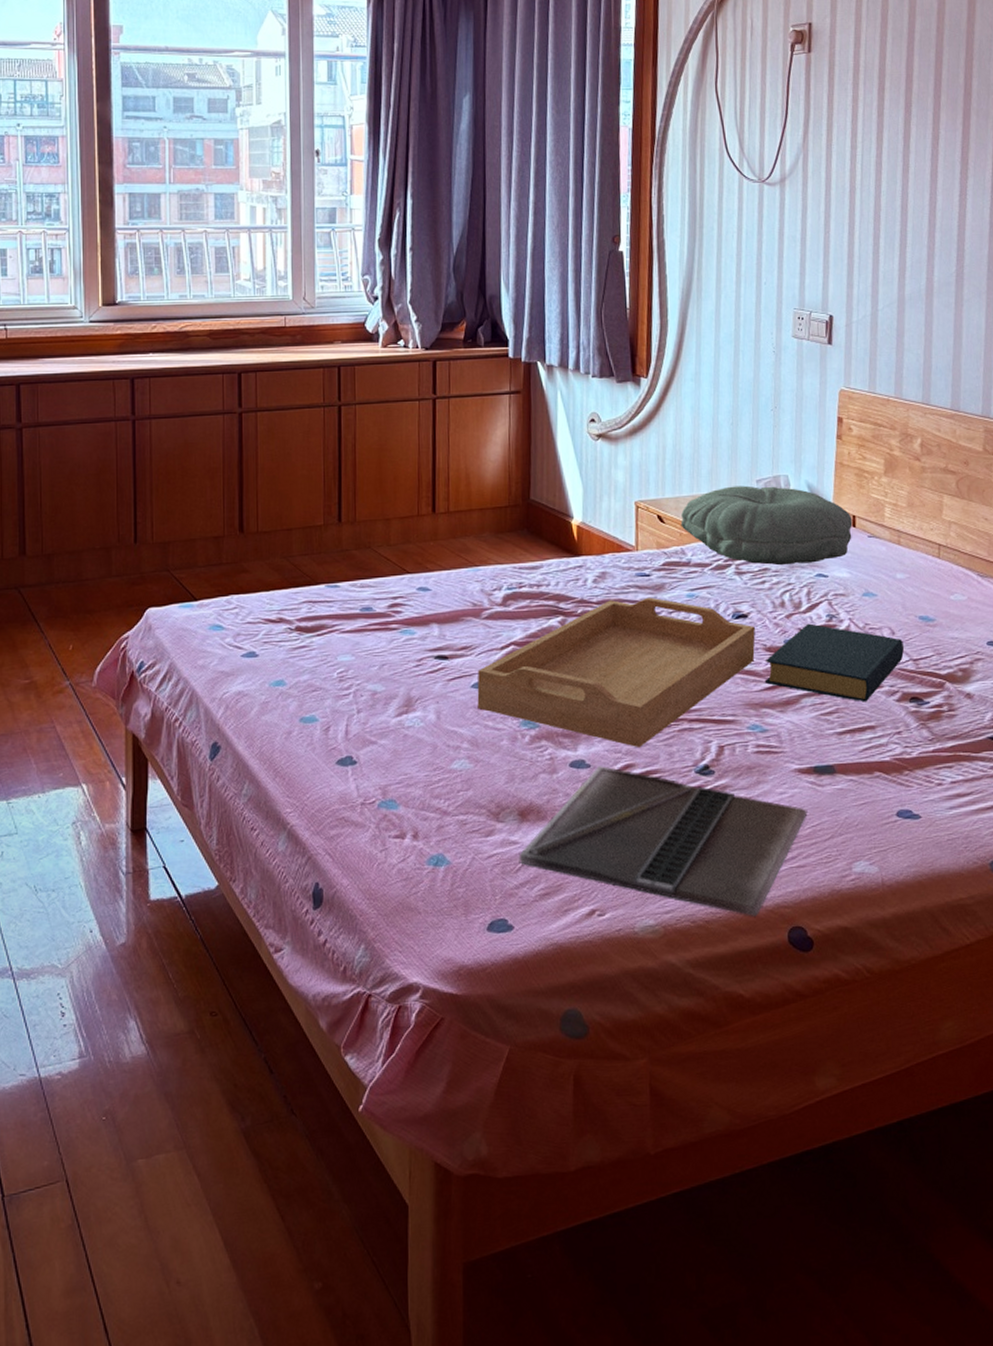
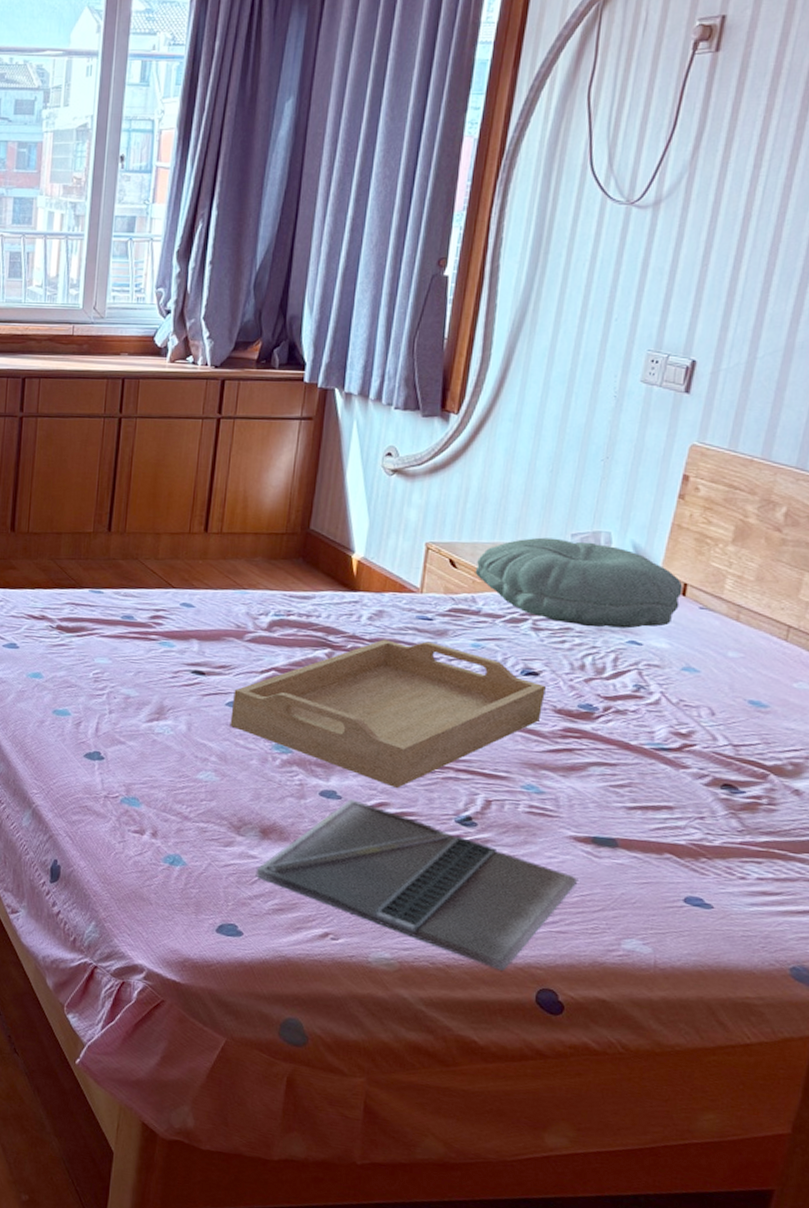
hardback book: present [764,623,904,702] -> none [548,691,724,781]

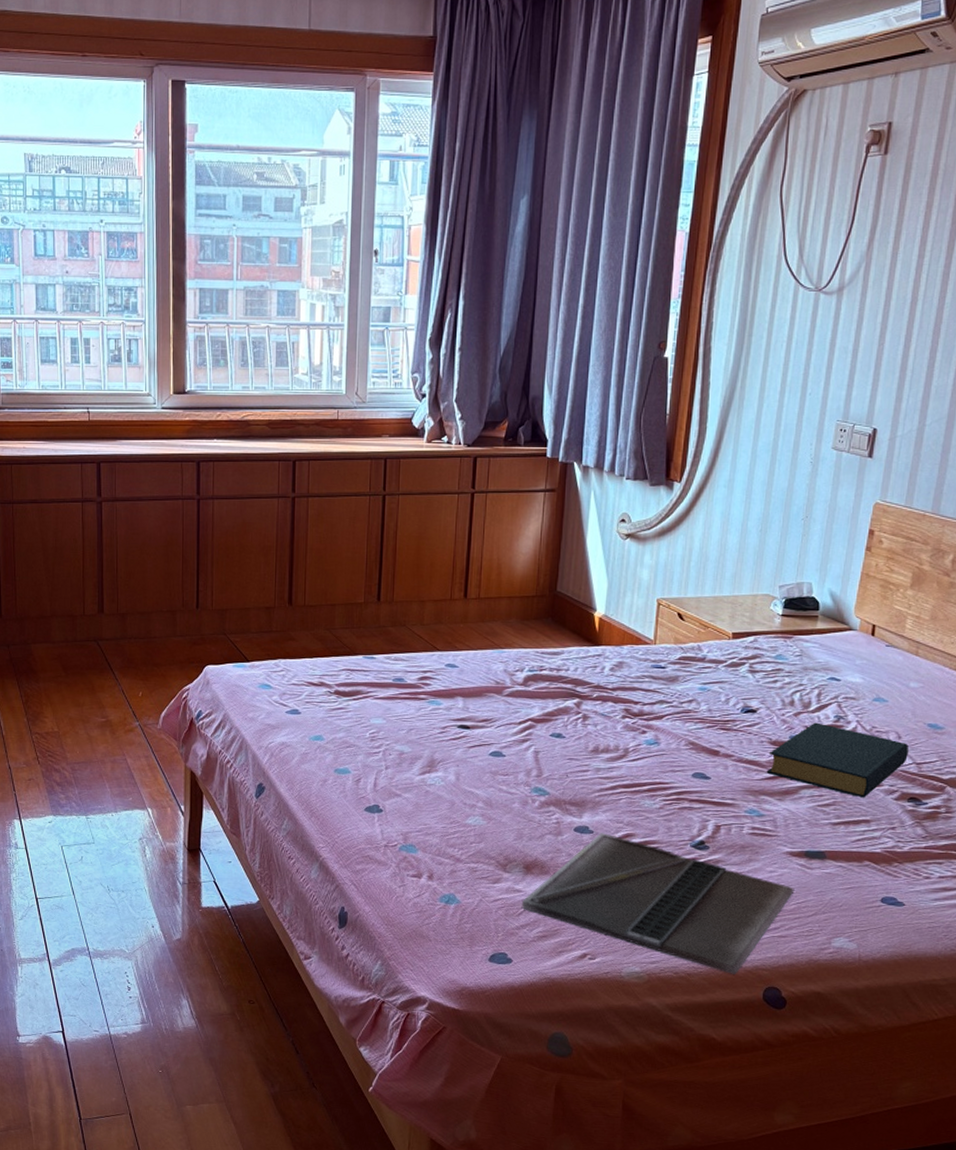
serving tray: present [230,639,546,789] -> none [494,687,762,821]
pillow: present [475,537,683,629] -> none [700,590,872,667]
hardback book: none [548,691,724,781] -> present [766,722,909,798]

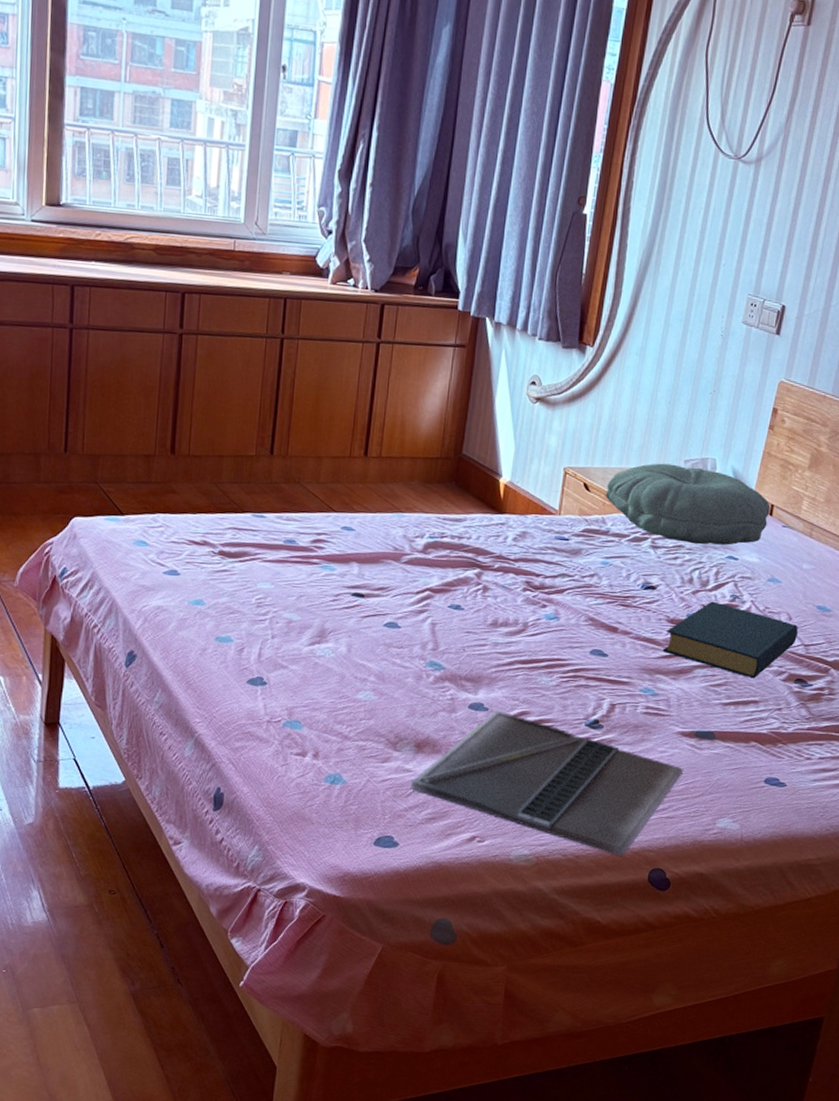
pillow: none [700,590,872,667] -> present [605,463,771,545]

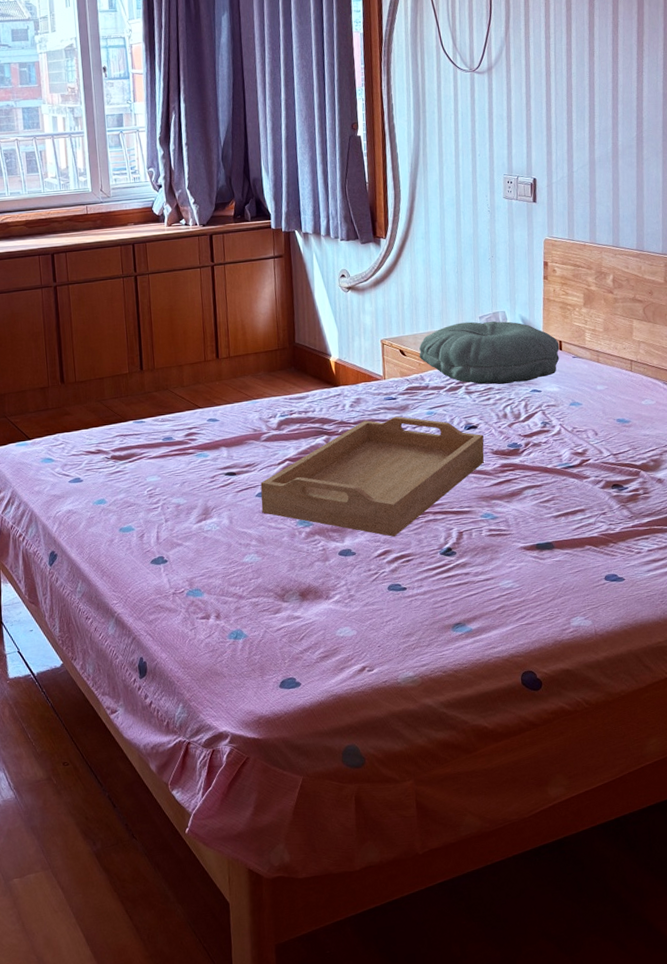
serving tray: none [387,559,661,698] -> present [260,416,485,538]
laptop: present [410,710,684,856] -> none [301,553,533,665]
hardback book: present [662,601,798,679] -> none [492,430,606,491]

